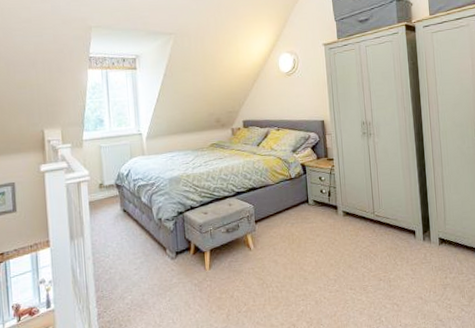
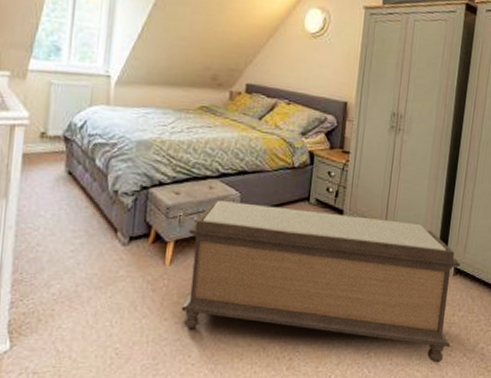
bench: none [219,207,449,320] -> present [182,201,461,363]

